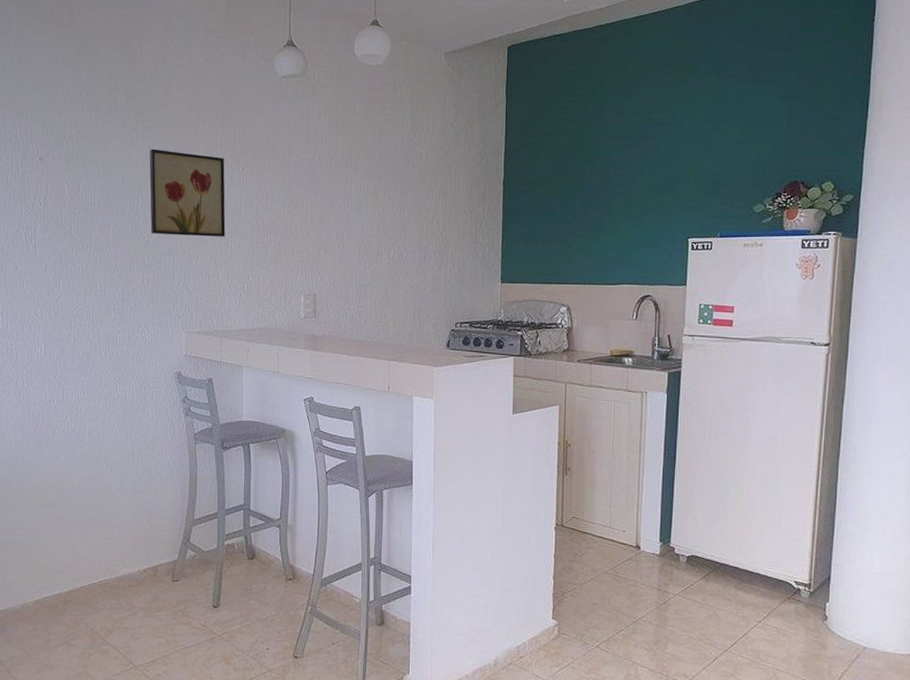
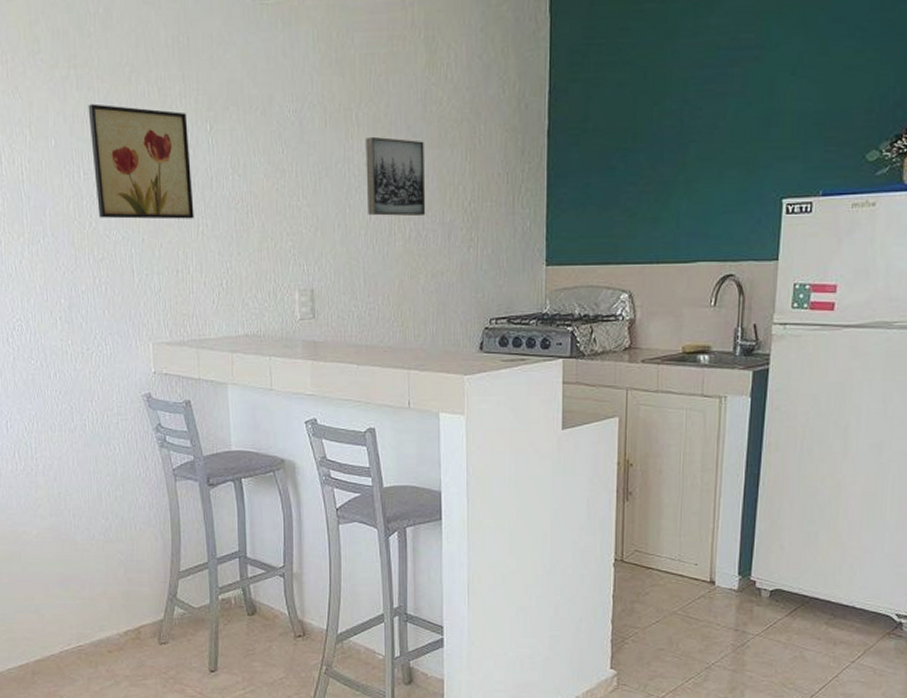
wall art: none [361,180,407,242] -> present [365,136,426,217]

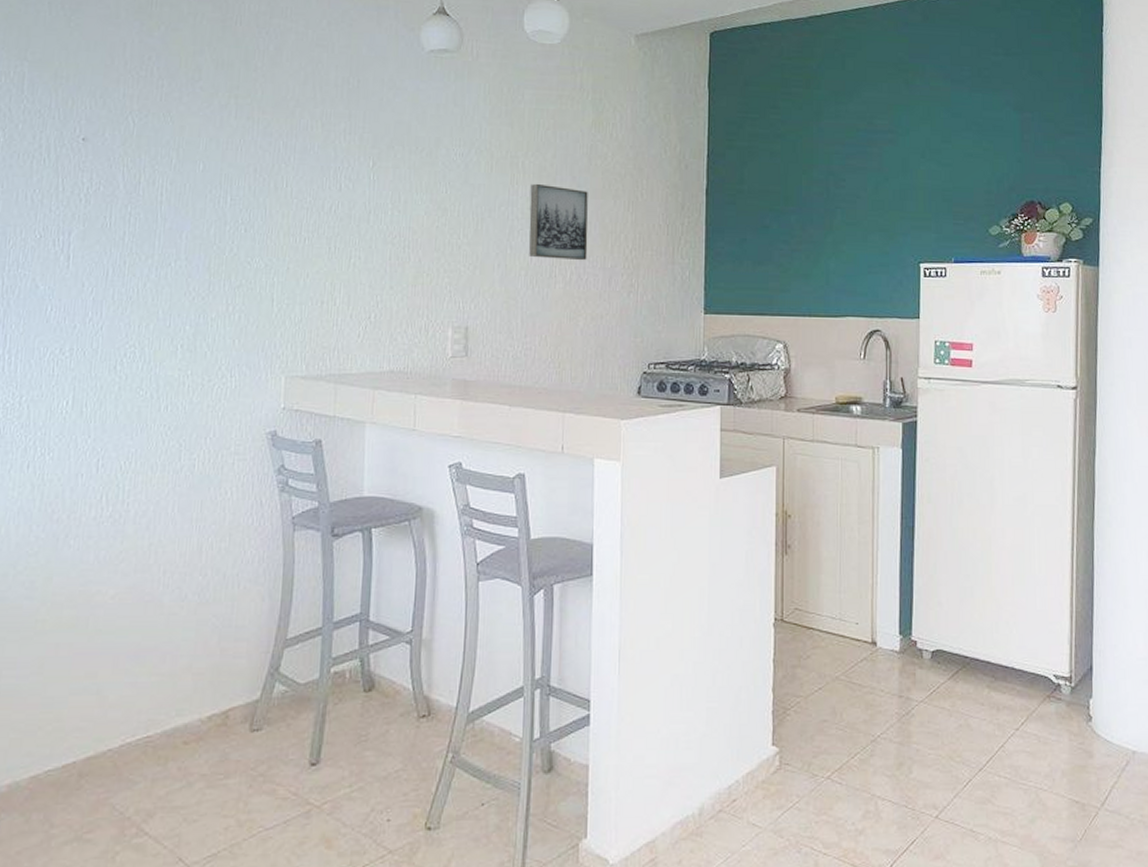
wall art: present [88,103,194,219] -> none [241,132,350,251]

